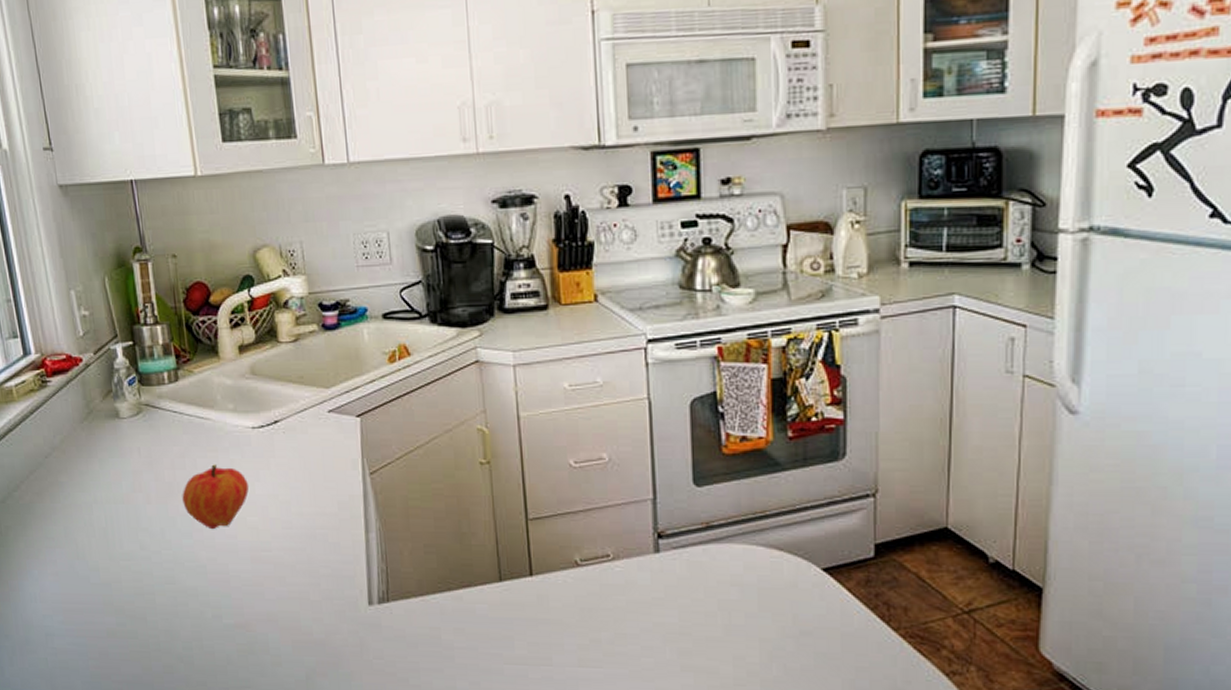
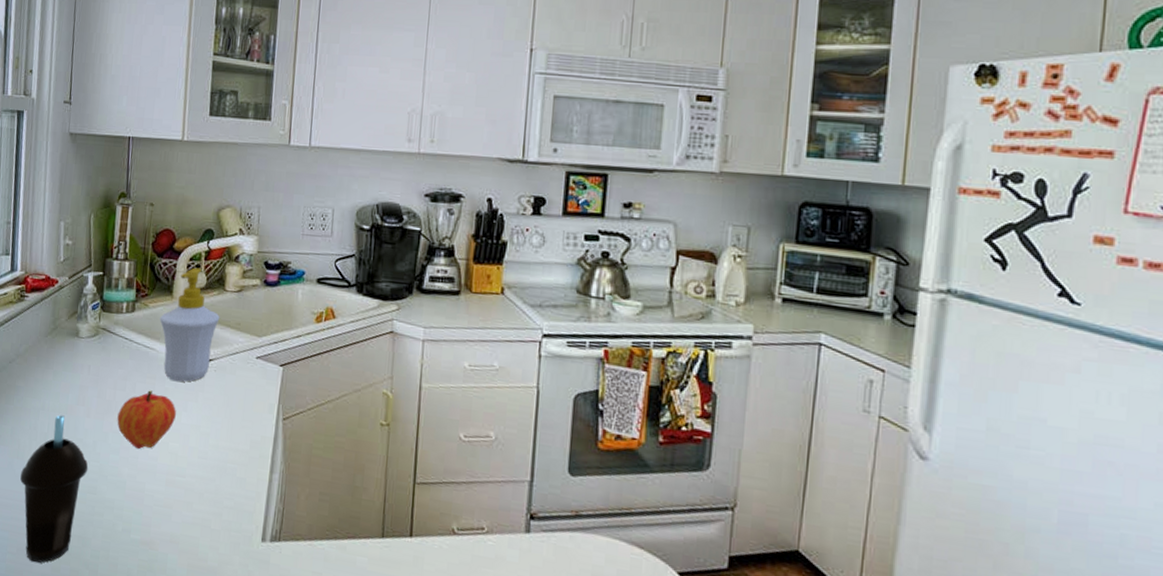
cup: none [85,506,161,665] -> present [20,415,89,563]
soap bottle: none [209,321,279,451] -> present [159,267,220,382]

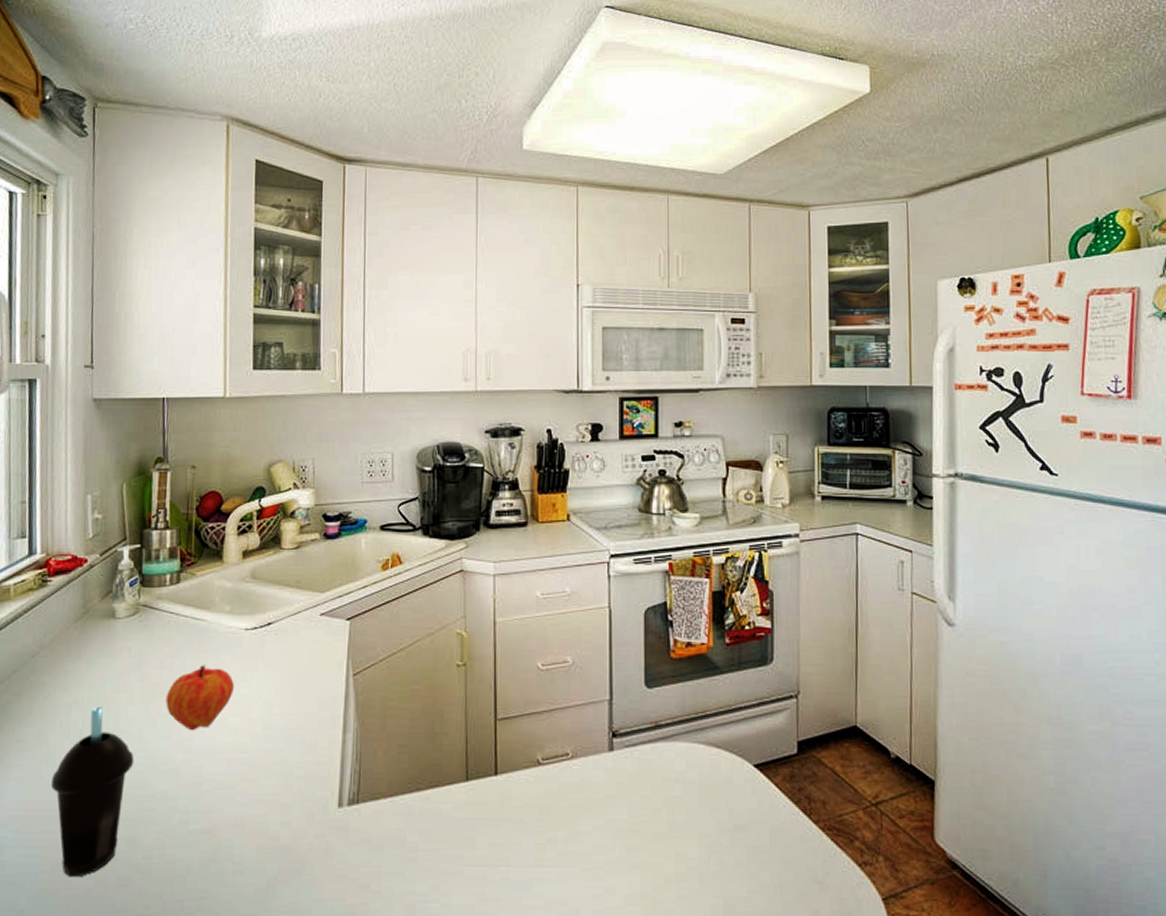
soap bottle: present [159,267,220,382] -> none [209,528,278,652]

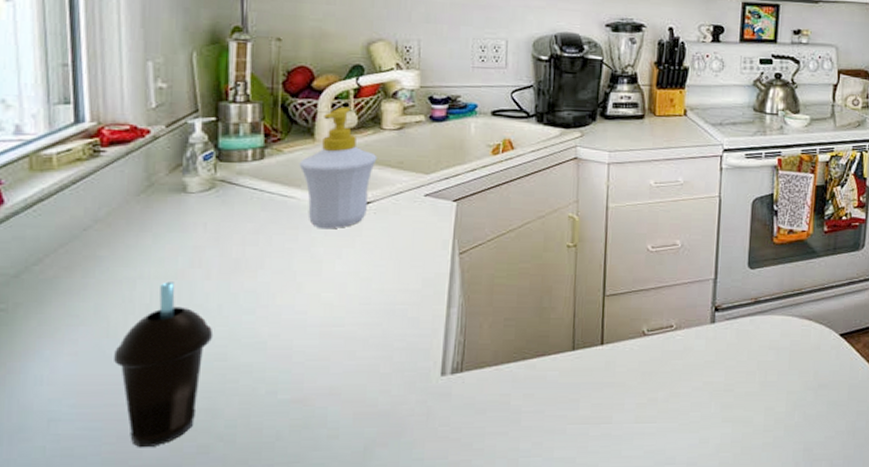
fruit: present [166,665,234,730] -> none [249,241,328,305]
soap bottle: none [209,528,278,652] -> present [299,106,377,229]

